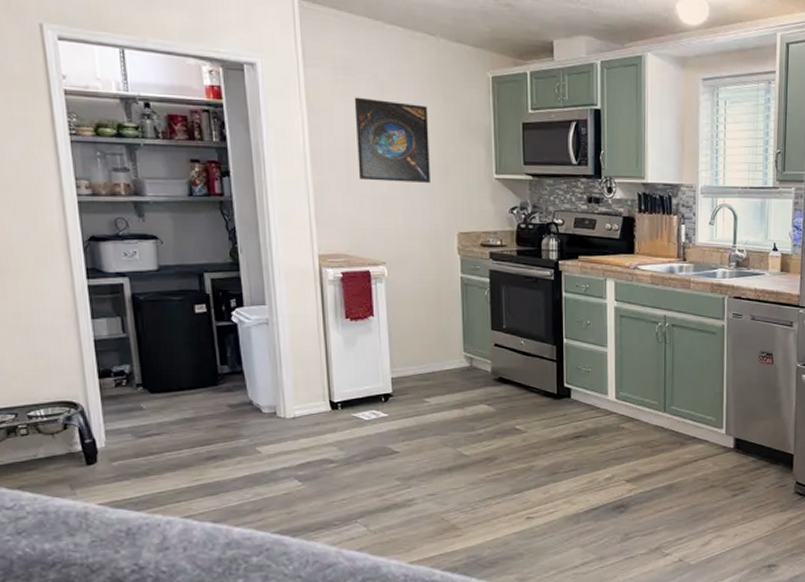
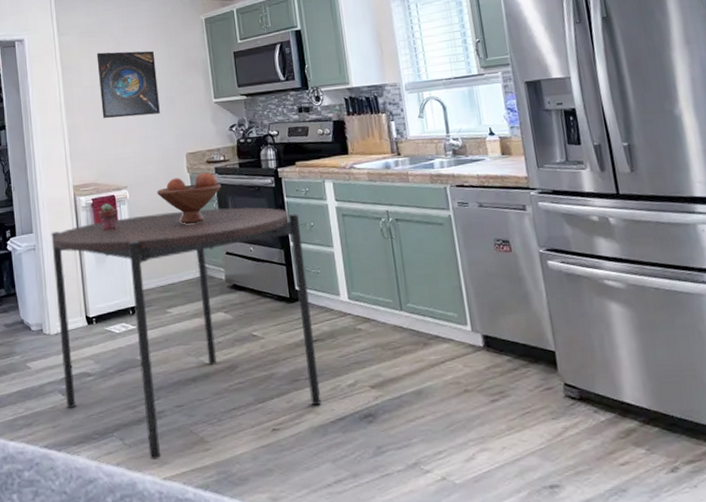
dining table: none [289,295,578,545] -> present [51,207,322,460]
potted succulent: none [348,279,373,309] -> present [98,203,118,230]
fruit bowl: none [420,256,496,310] -> present [156,172,222,224]

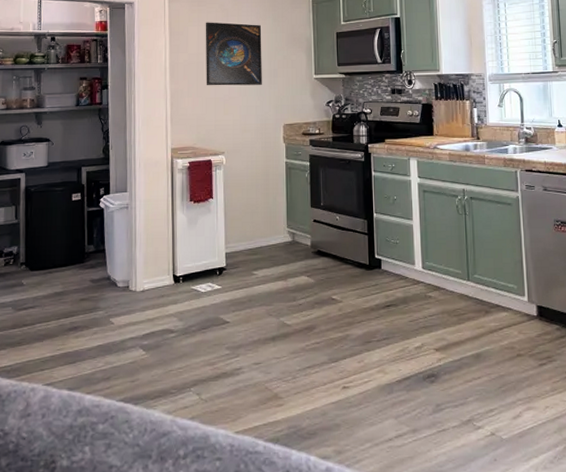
dining table: present [51,207,322,460] -> none [145,177,390,414]
potted succulent: present [98,203,118,230] -> none [194,167,213,193]
fruit bowl: present [156,172,222,224] -> none [252,143,315,191]

